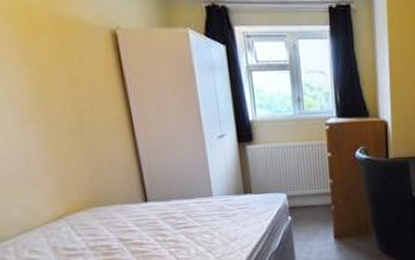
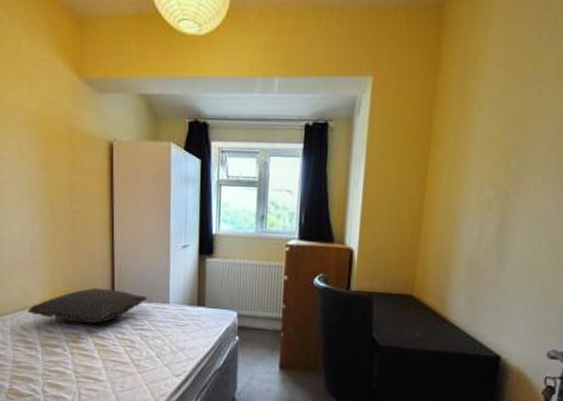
pillow: none [35,191,188,235] -> present [27,287,148,323]

